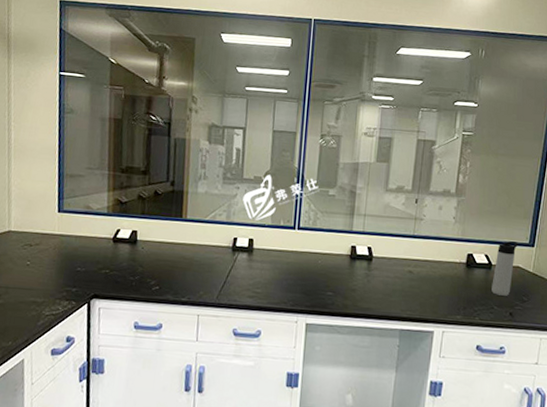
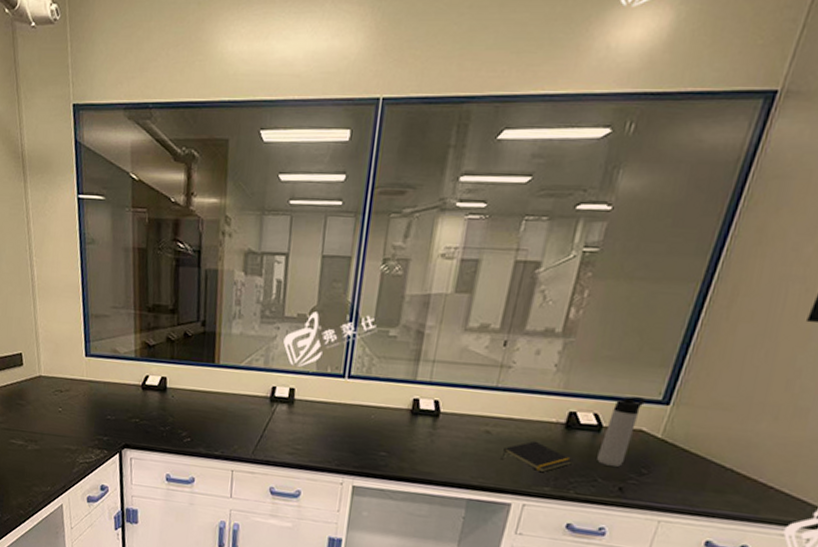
notepad: none [422,278,476,304] -> present [501,440,574,473]

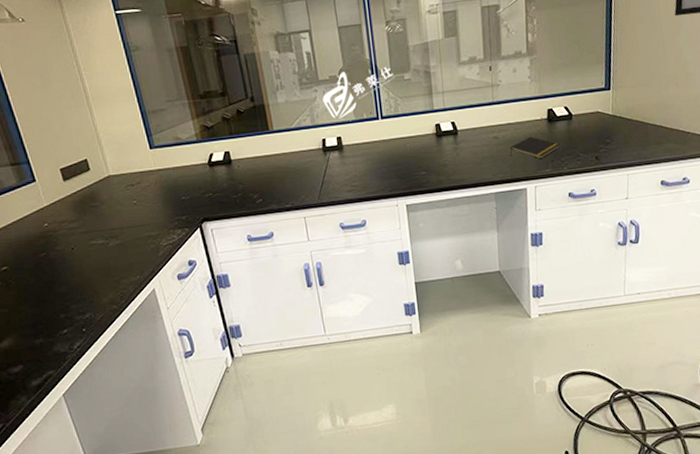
thermos bottle: present [597,396,646,468] -> none [574,88,595,143]

